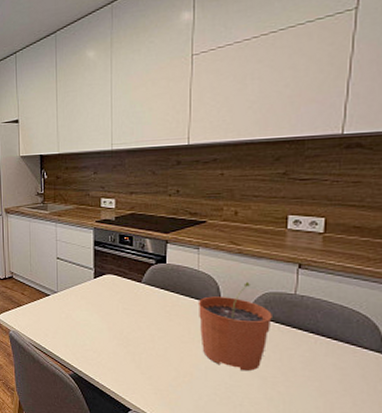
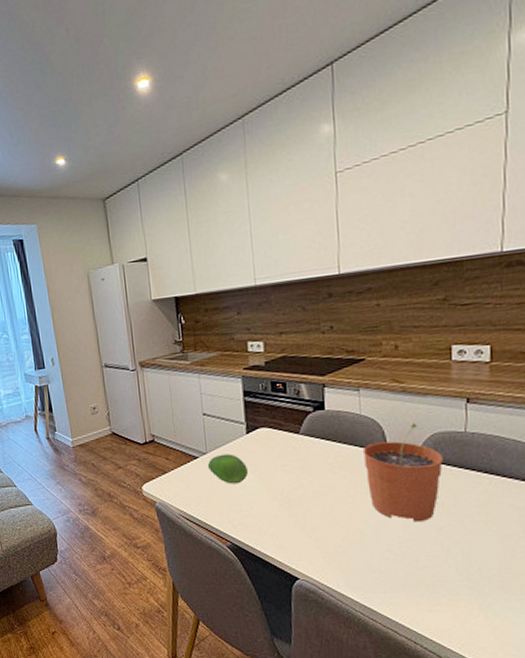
fruit: none [57,294,92,321] -> present [207,454,248,484]

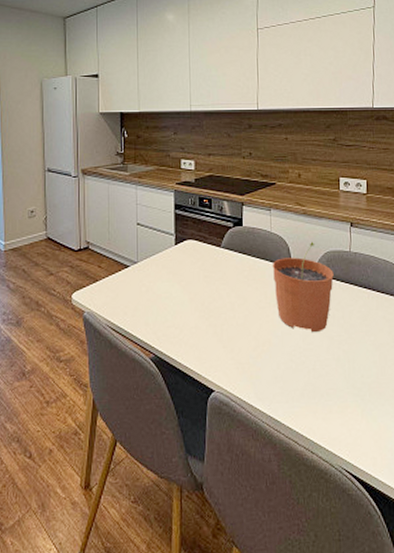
fruit: present [207,454,248,484] -> none [137,263,174,294]

